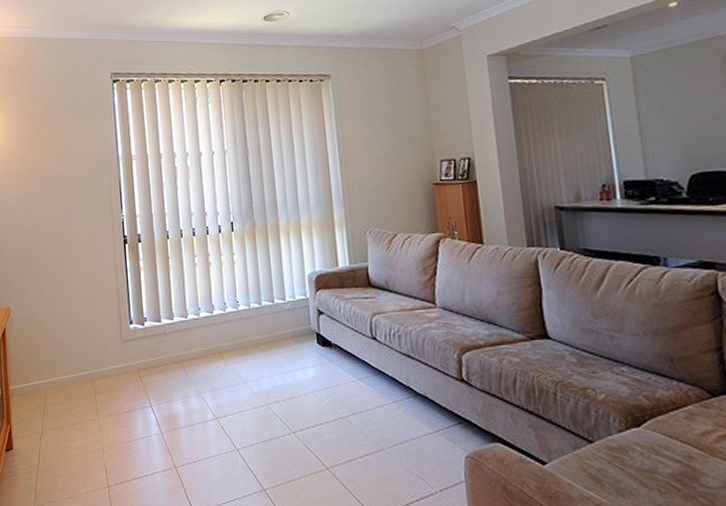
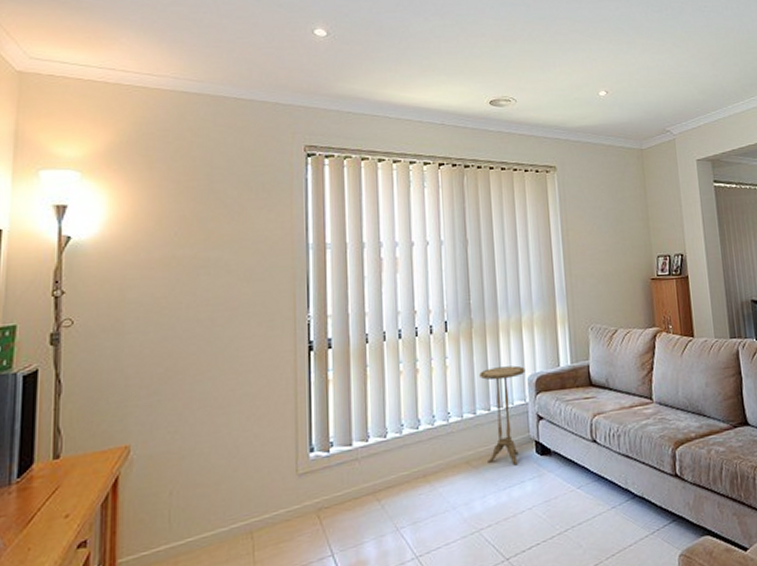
side table: none [263,264,305,353] -> present [479,365,525,466]

